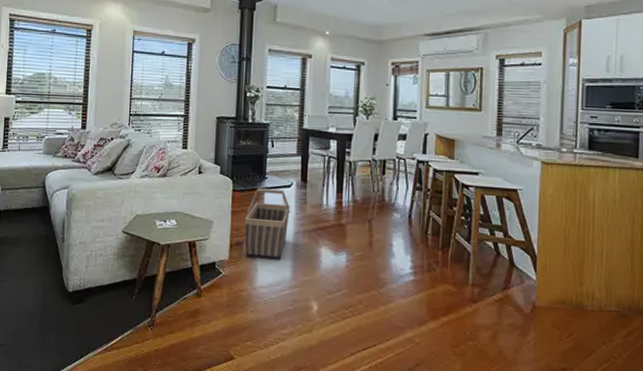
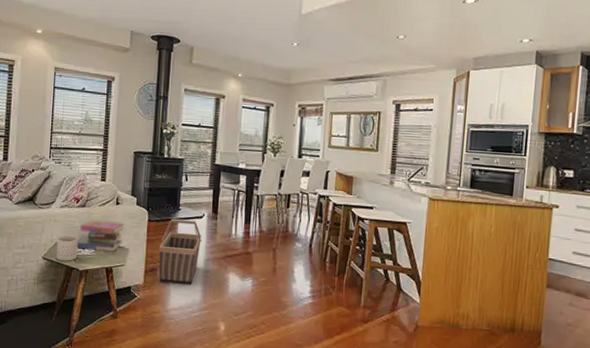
mug: none [136,207,160,235] -> present [56,235,79,261]
books: none [158,191,208,225] -> present [77,220,124,252]

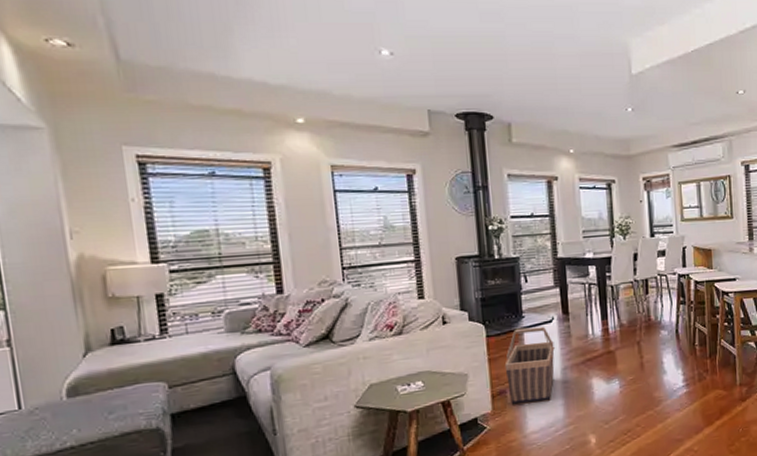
mug: present [56,235,79,261] -> none [370,371,402,406]
books: present [77,220,124,252] -> none [399,345,458,386]

